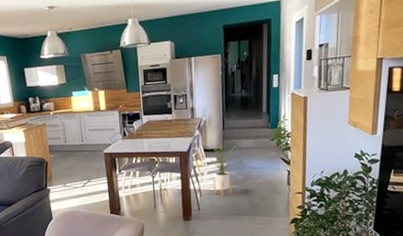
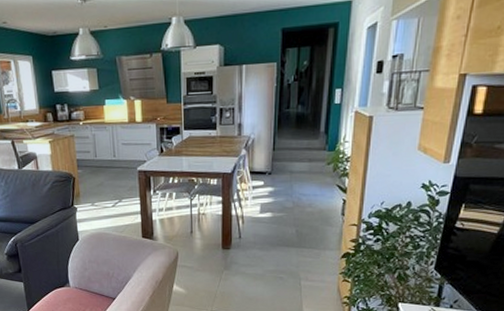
house plant: present [209,141,236,196] -> none [255,163,287,224]

